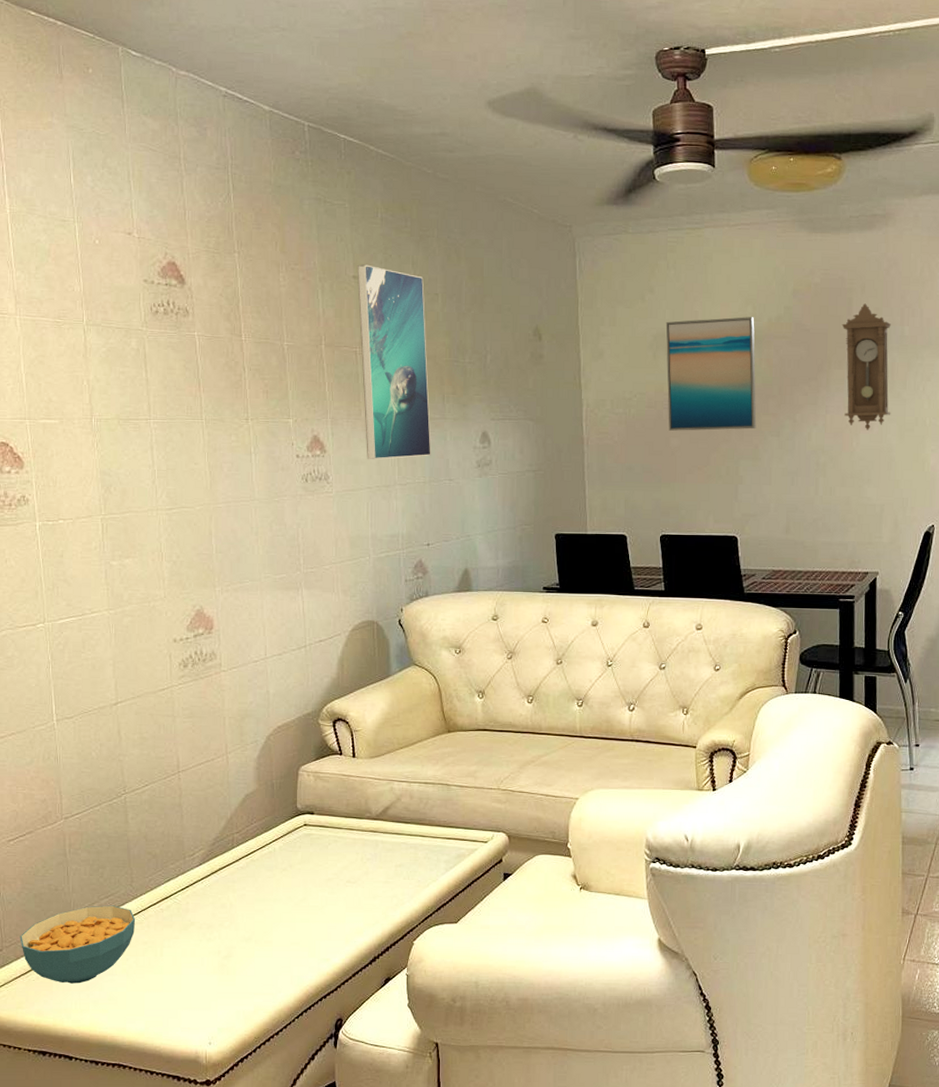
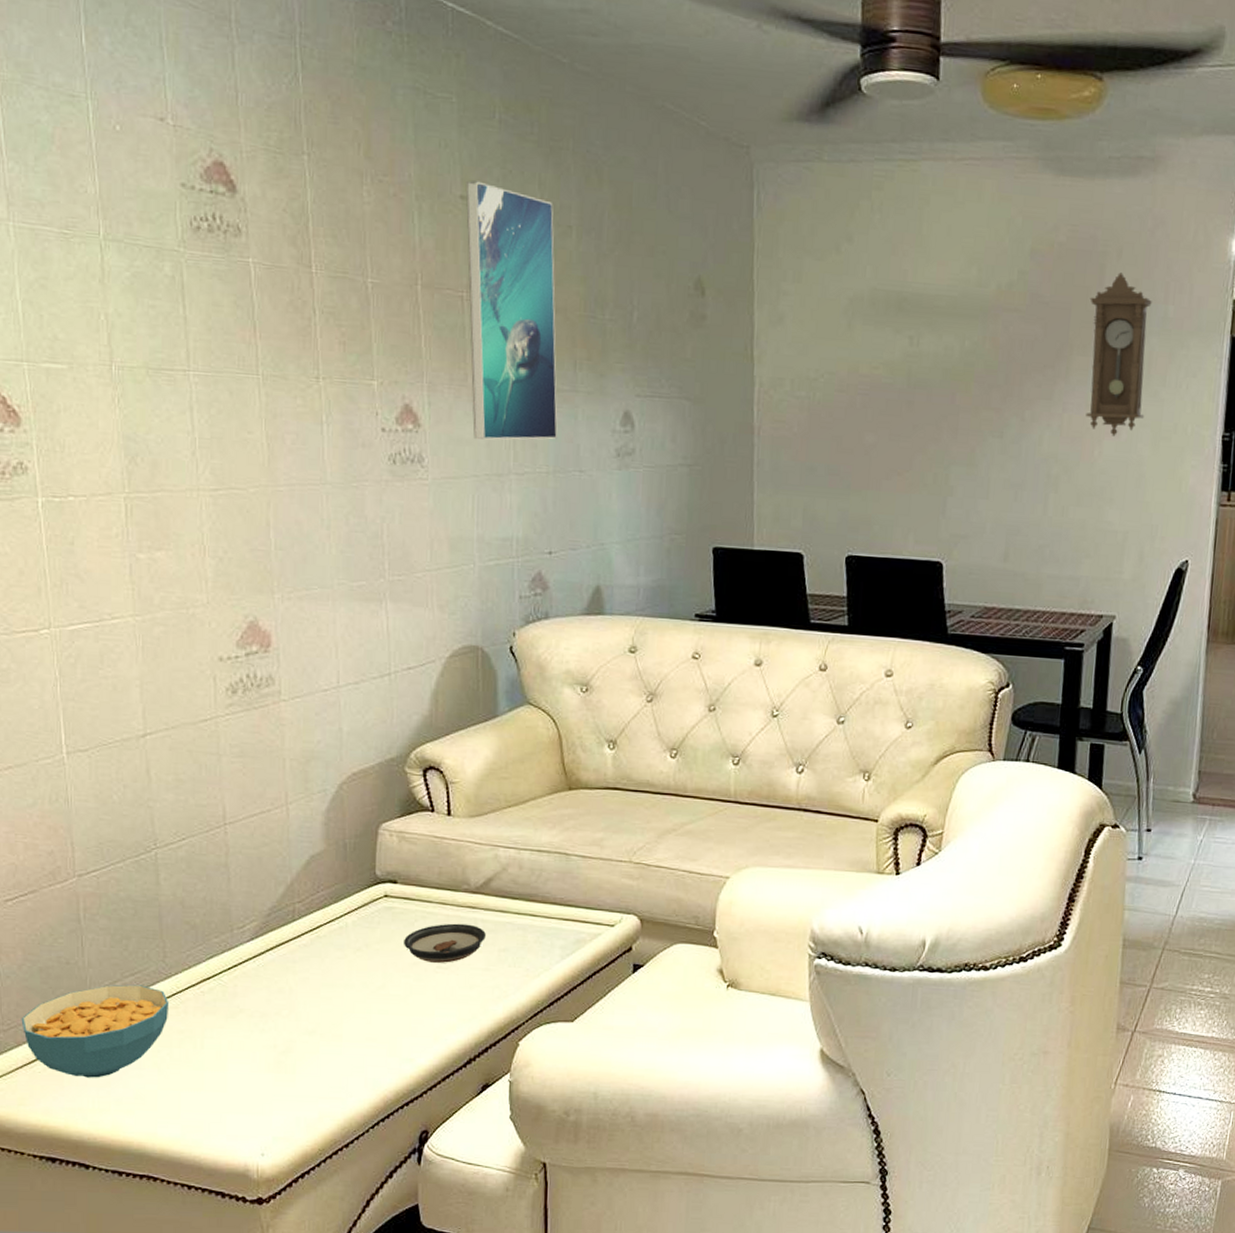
saucer: none [320,845,385,878] -> present [404,923,486,963]
wall art: present [665,317,757,431] -> none [863,280,980,427]

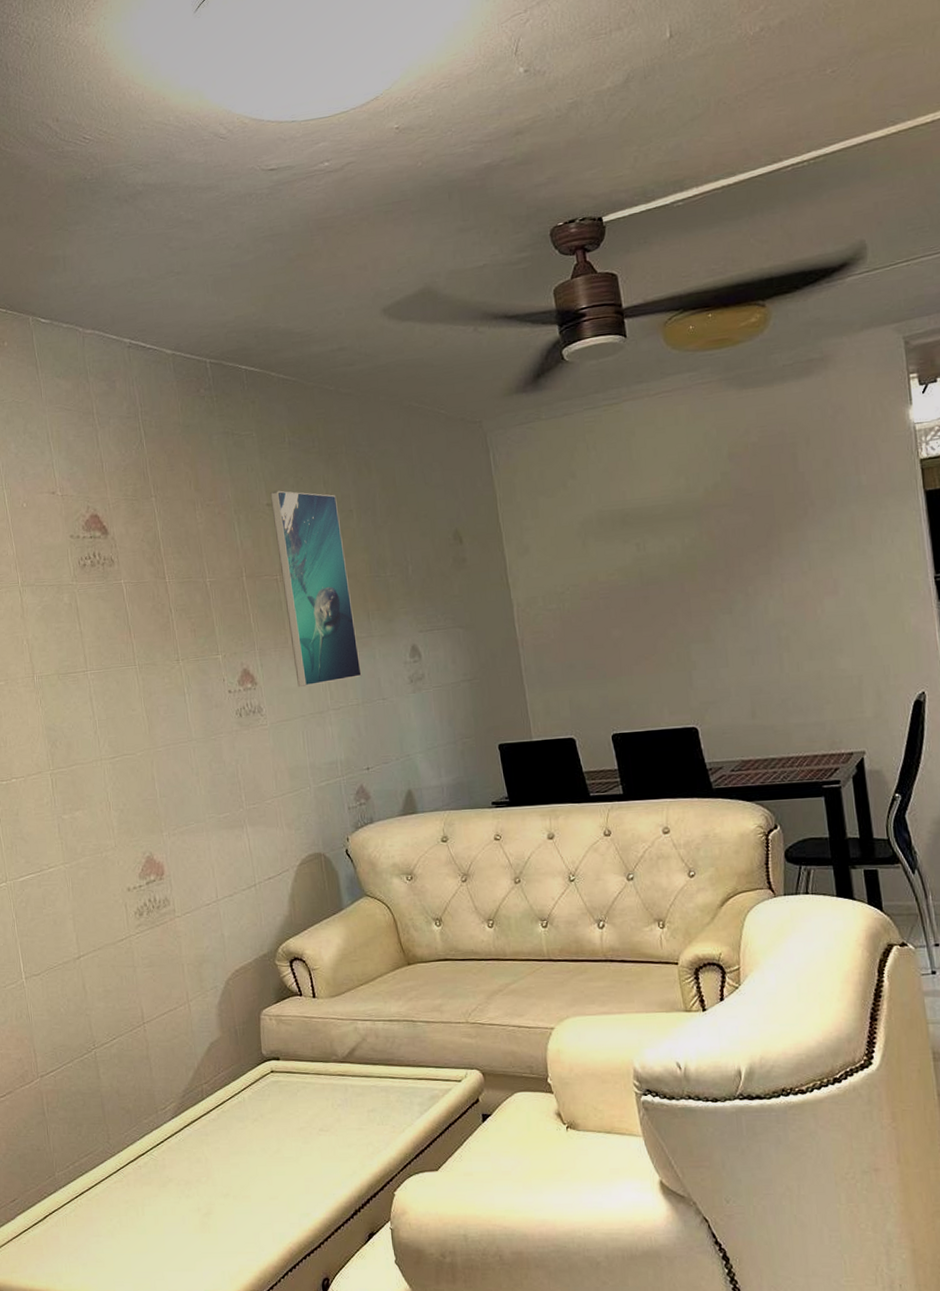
cereal bowl: present [21,984,170,1078] -> none [8,1164,116,1246]
saucer: present [404,923,486,963] -> none [290,1090,356,1126]
pendulum clock: present [1086,272,1152,437] -> none [788,456,858,595]

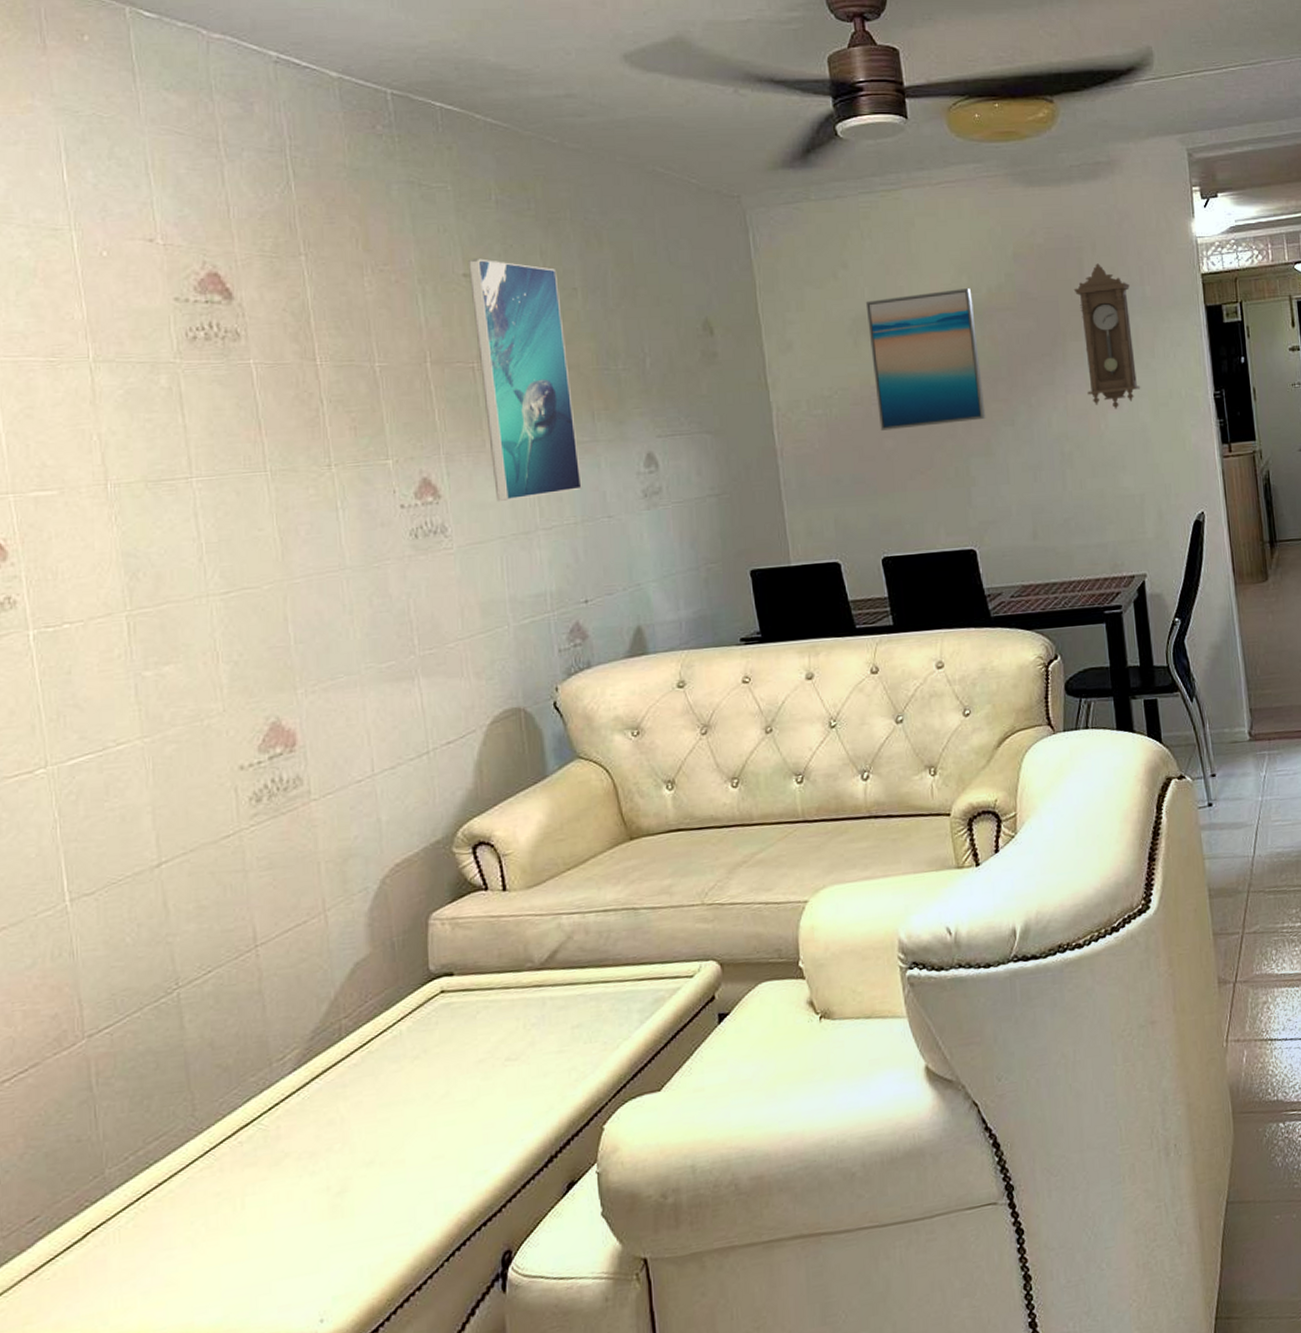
wall art: none [592,488,705,621] -> present [865,288,986,431]
pendulum clock: none [788,456,858,595] -> present [1073,263,1141,409]

